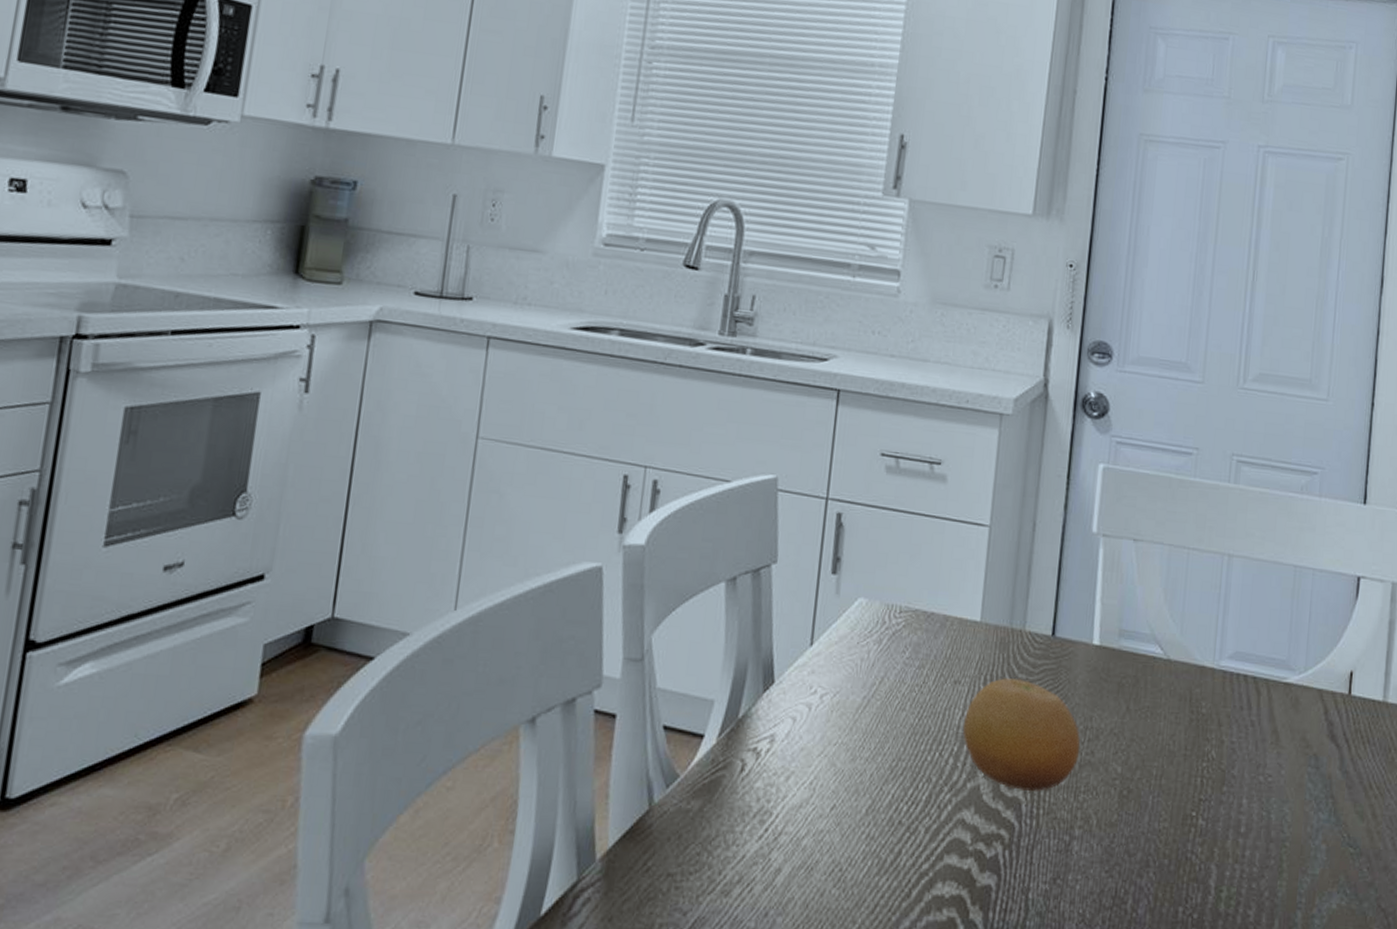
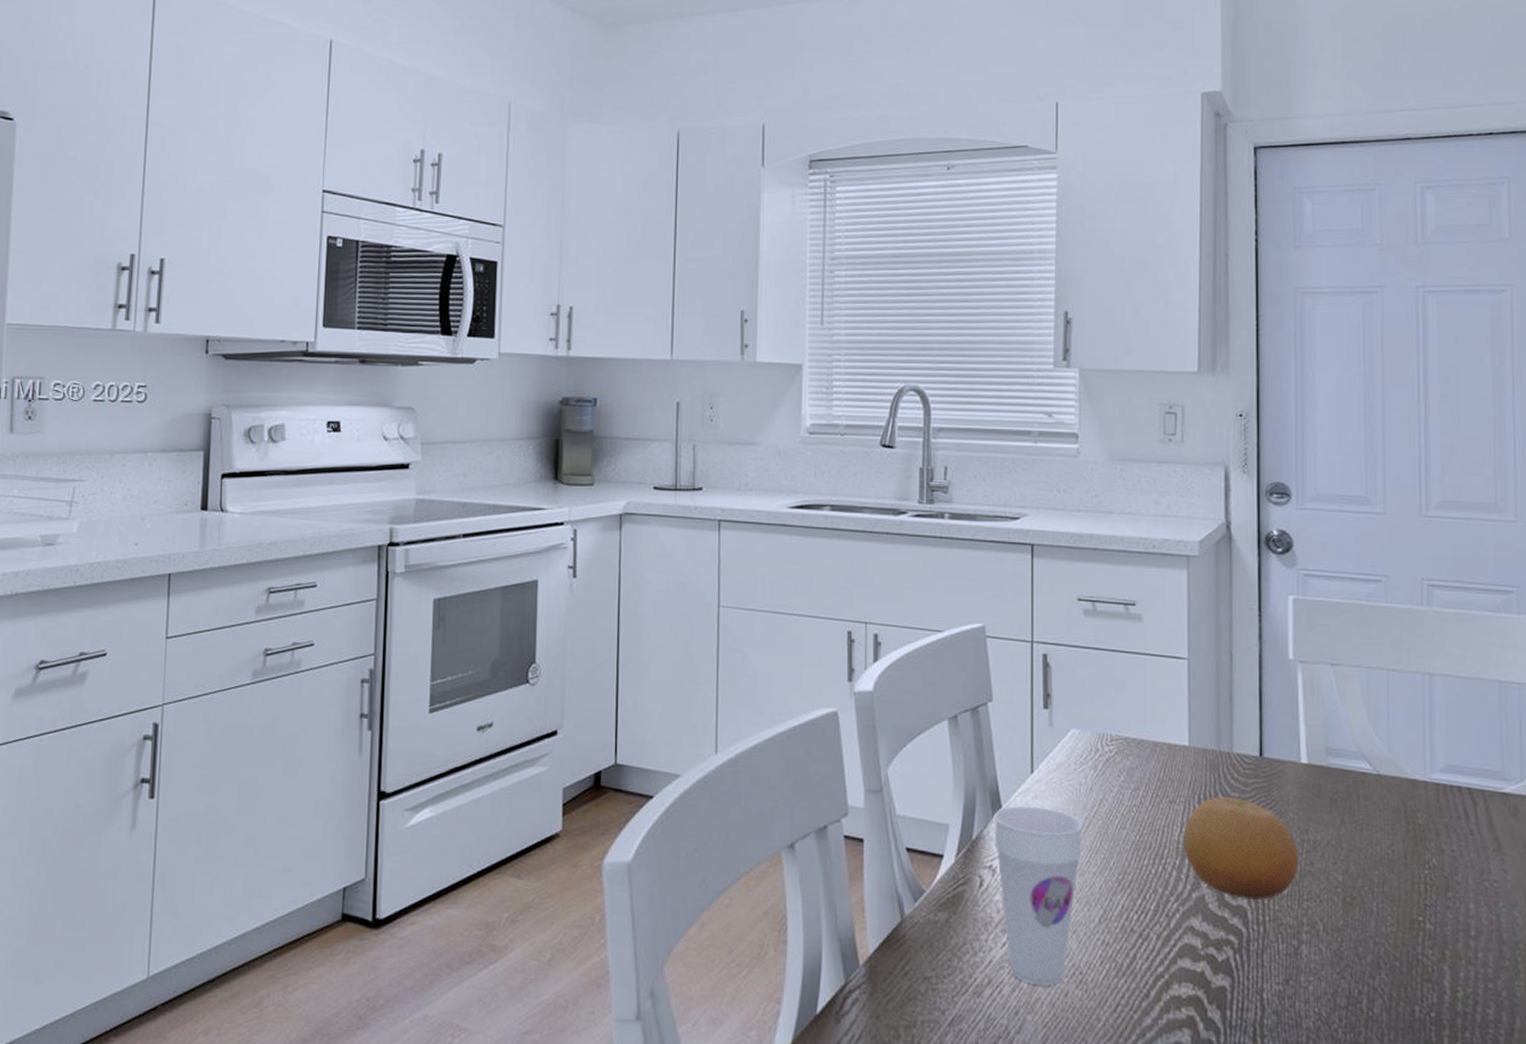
cup: none [762,681,860,885] -> present [993,806,1083,986]

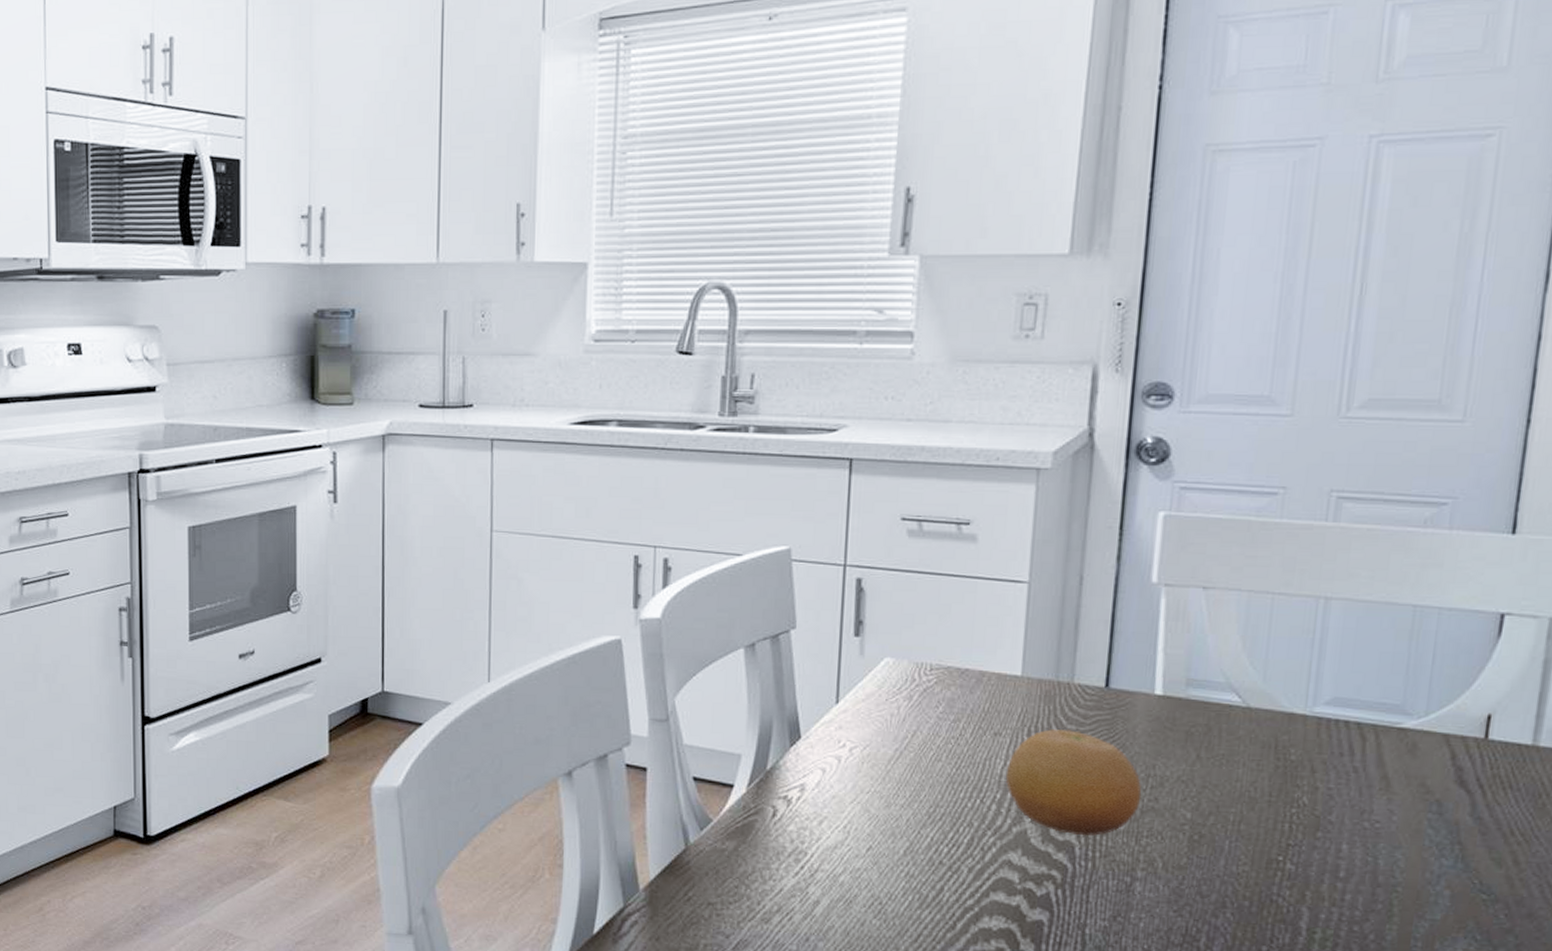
cup: present [993,806,1083,986] -> none [791,736,892,915]

